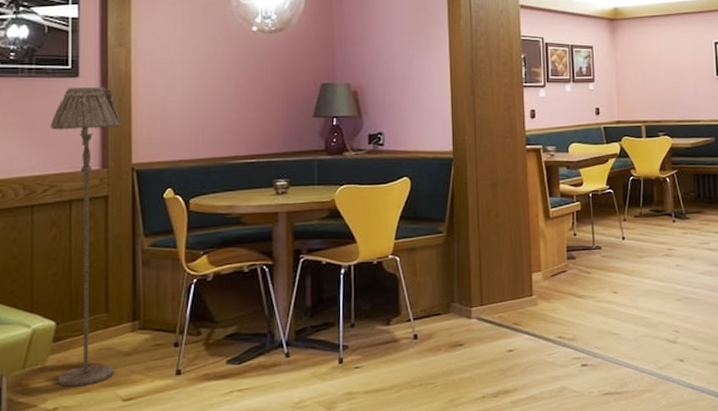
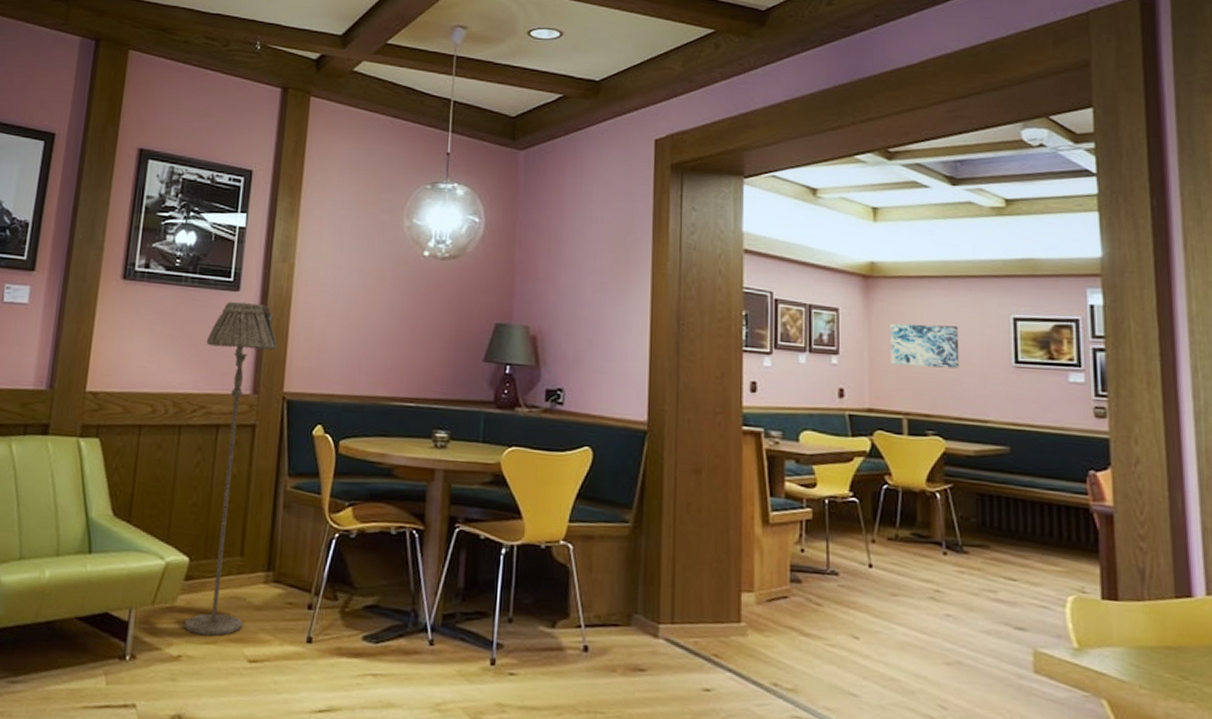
wall art: none [630,52,680,85] -> present [890,324,960,369]

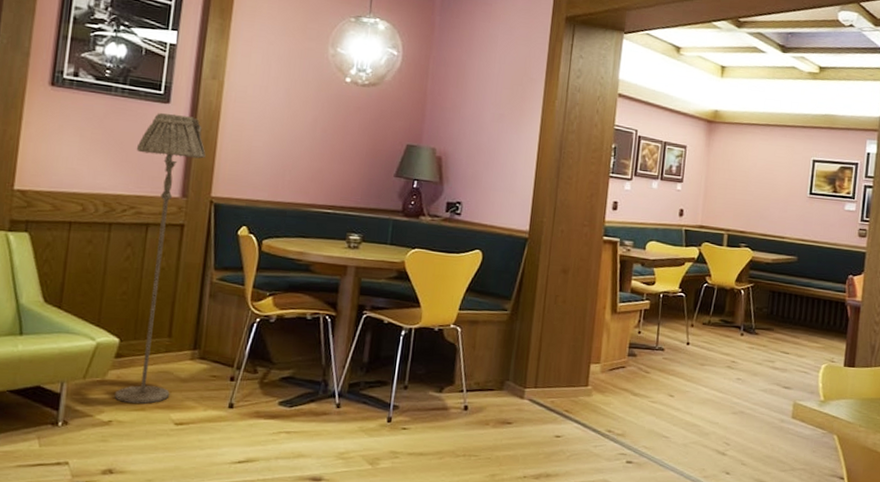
wall art: present [890,324,960,369] -> none [720,160,773,197]

